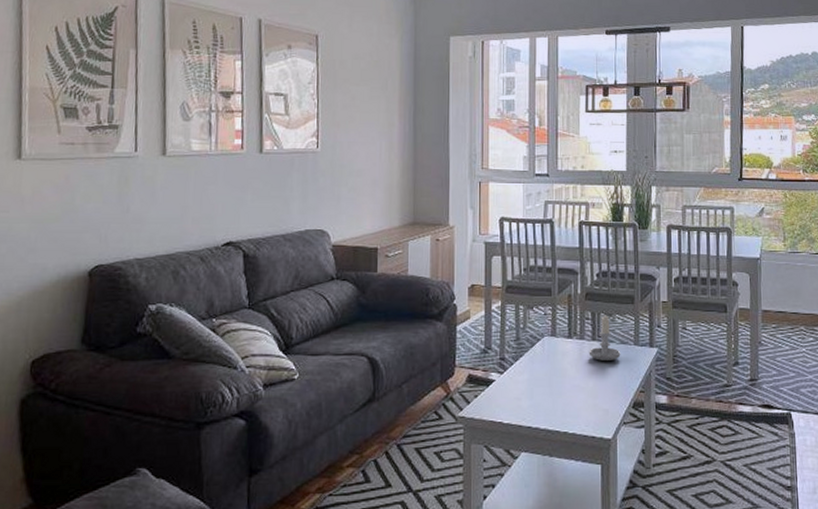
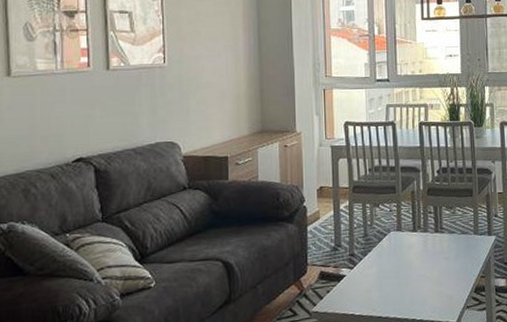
candle: present [588,315,621,361] -> none [432,208,462,251]

